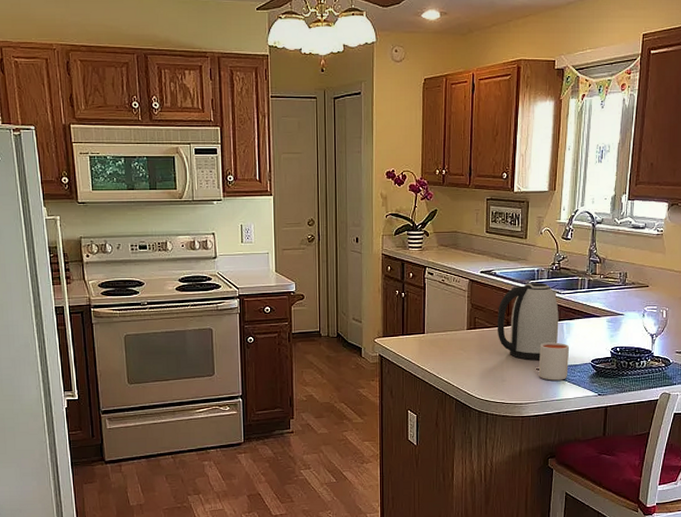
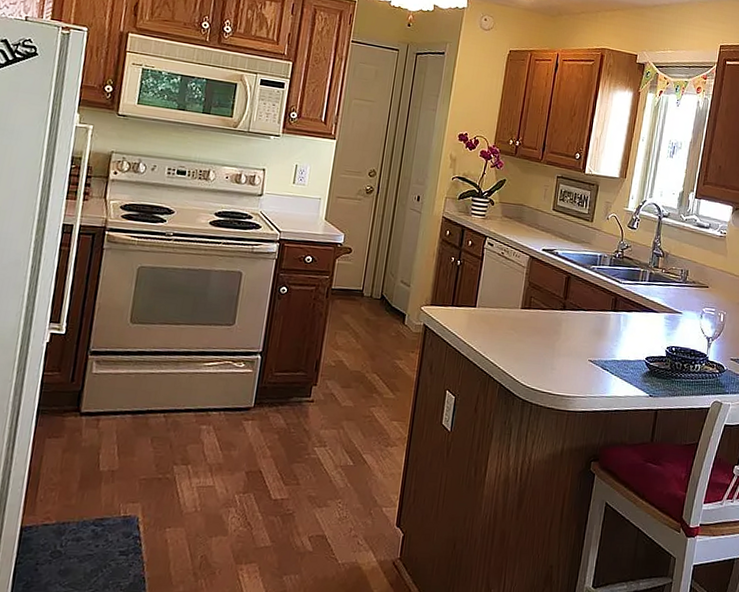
kettle: present [497,282,559,360] -> none [552,267,618,350]
mug: present [538,342,570,381] -> none [590,332,625,376]

